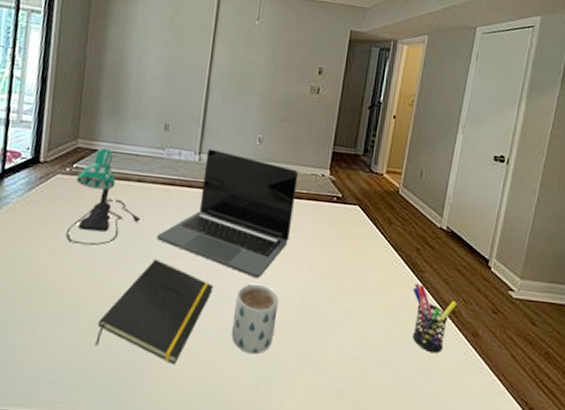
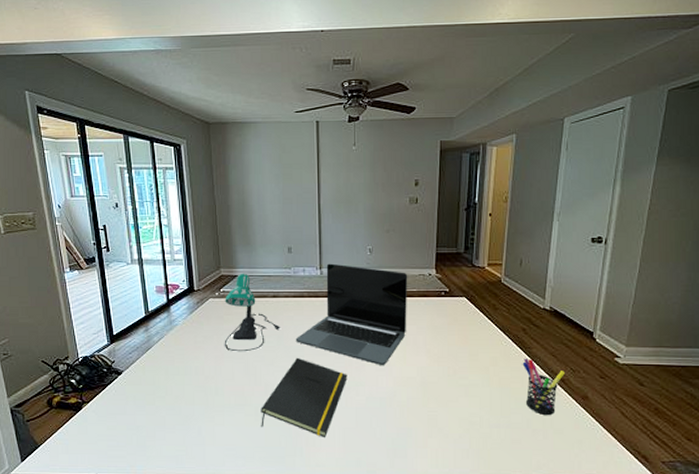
mug: present [232,283,279,354] -> none [368,370,404,425]

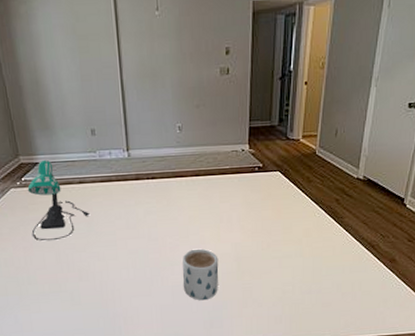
notepad: present [261,357,348,437] -> none [76,242,162,315]
laptop: present [295,263,408,365] -> none [106,144,221,244]
mug: none [368,370,404,425] -> present [182,248,219,300]
pen holder: present [522,359,566,416] -> none [334,228,376,280]

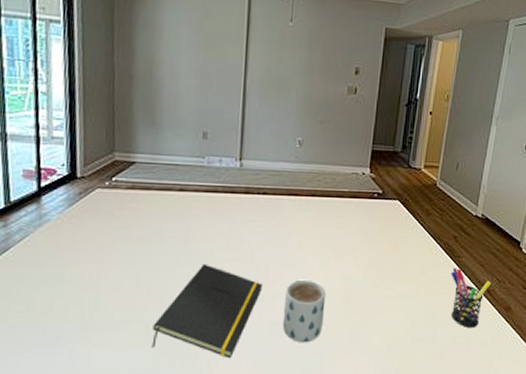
desk lamp: present [27,159,91,241] -> none [111,159,187,256]
notepad: none [76,242,162,315] -> present [152,263,263,358]
pen holder: none [334,228,376,280] -> present [451,268,492,329]

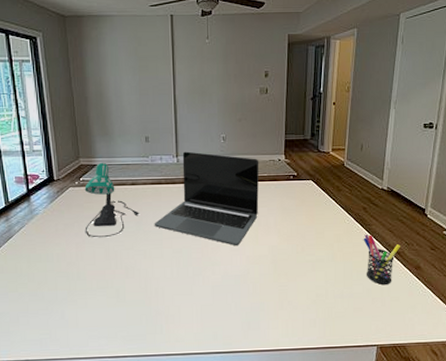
desk lamp: none [111,159,187,256] -> present [84,162,140,238]
notepad: present [152,263,263,358] -> none [122,241,204,314]
laptop: none [203,154,340,274] -> present [154,151,259,245]
mug: present [283,279,326,342] -> none [223,250,257,301]

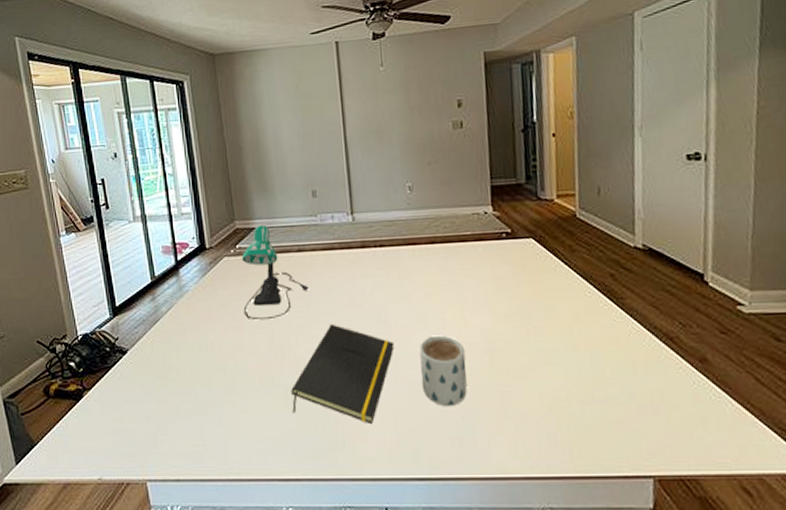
notepad: none [122,241,204,314] -> present [291,323,395,423]
laptop: present [154,151,259,245] -> none [327,206,463,329]
mug: none [223,250,257,301] -> present [419,335,467,405]
pen holder: present [363,235,401,286] -> none [614,312,674,386]

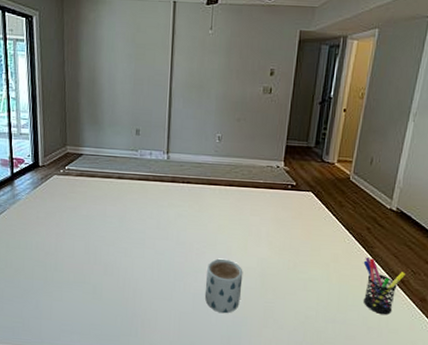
desk lamp: present [241,224,310,321] -> none [66,152,124,231]
notepad: present [291,323,395,423] -> none [98,240,187,320]
pen holder: none [614,312,674,386] -> present [363,258,406,315]

